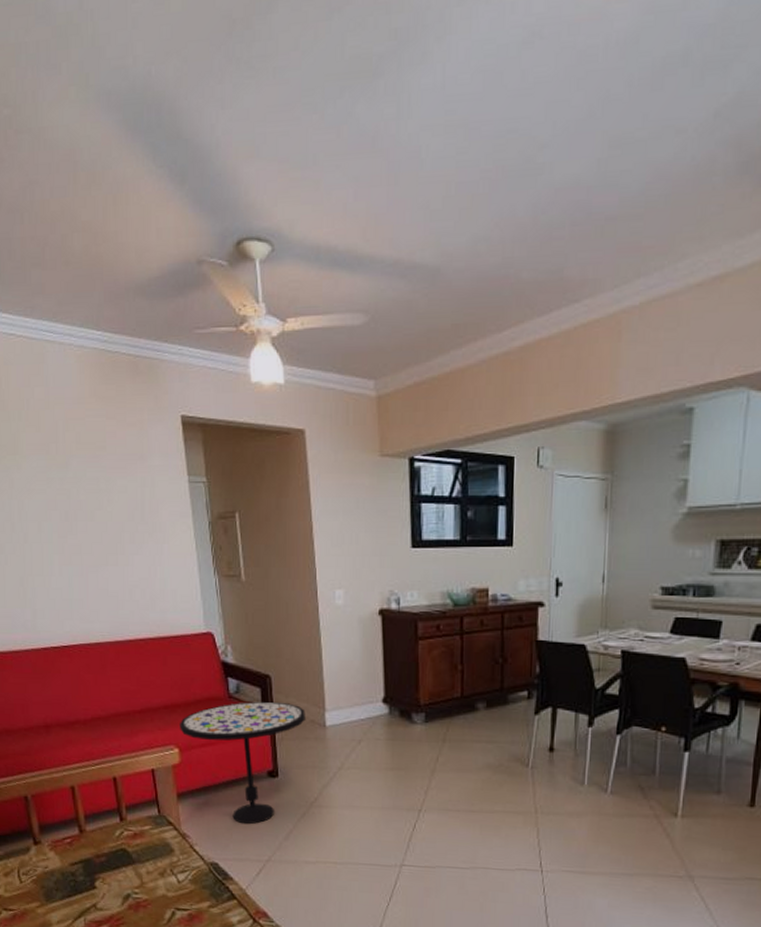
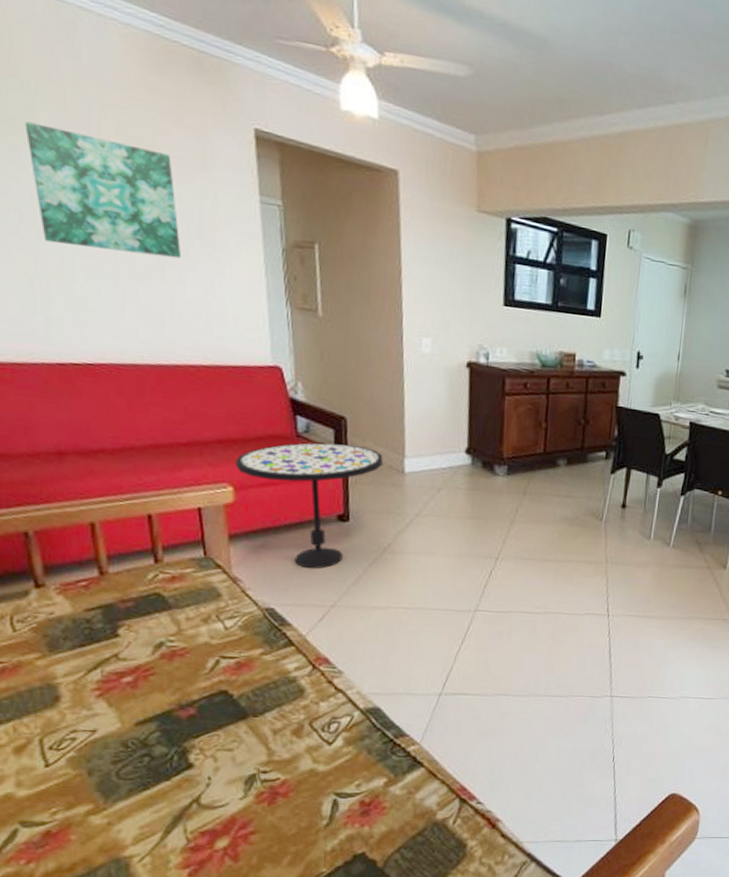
wall art: none [12,446,129,545] -> present [25,122,182,259]

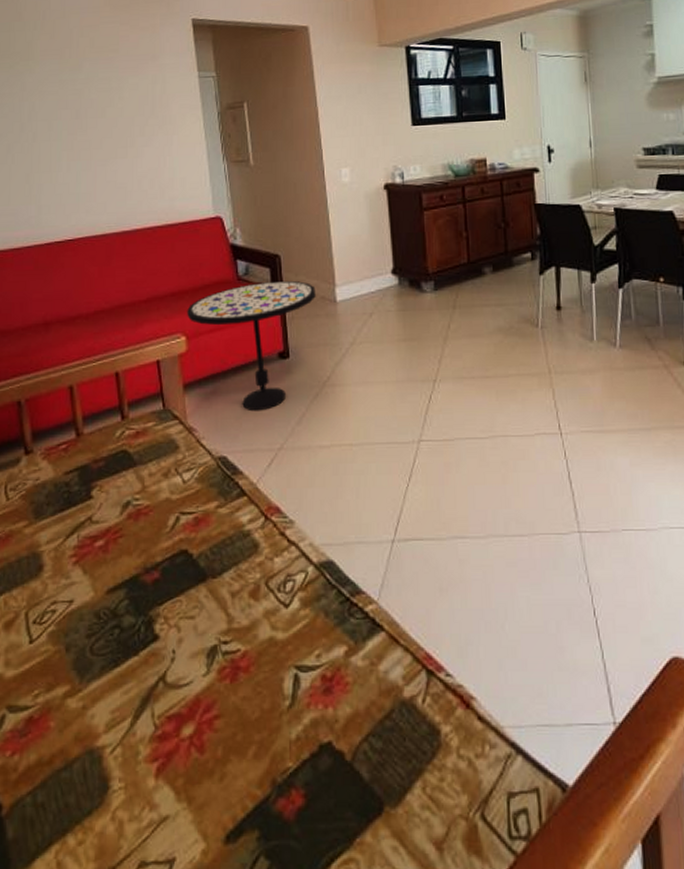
wall art: present [25,122,182,259] -> none [26,52,139,143]

